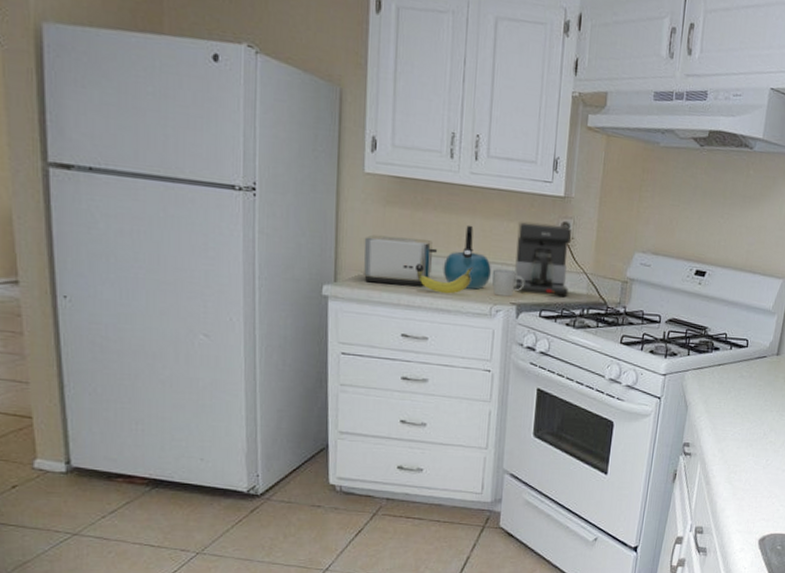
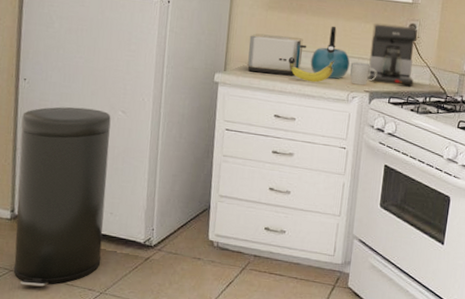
pedal bin: none [67,330,194,551] -> present [13,107,111,287]

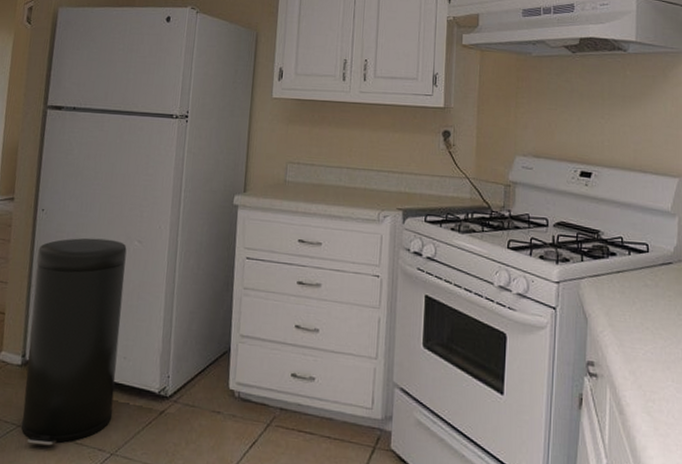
toaster: present [247,33,307,76] -> none [268,150,332,195]
fruit: present [290,60,335,83] -> none [314,175,363,201]
kettle: present [310,25,350,79] -> none [335,137,380,196]
mug: present [350,62,377,86] -> none [379,176,410,203]
coffee maker: present [367,22,418,86] -> none [399,131,453,201]

